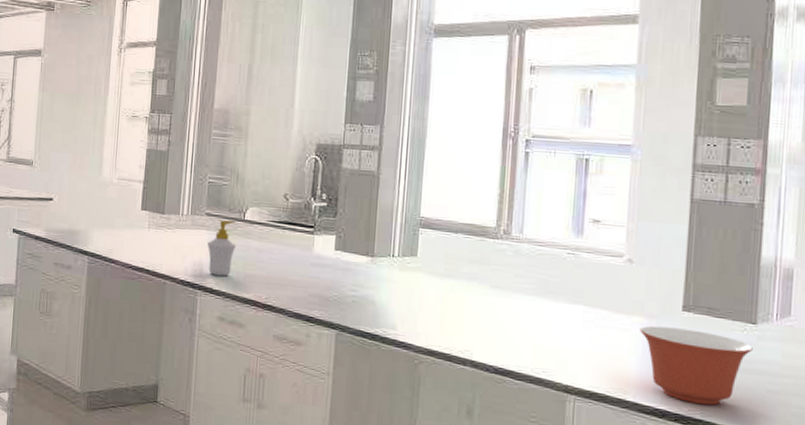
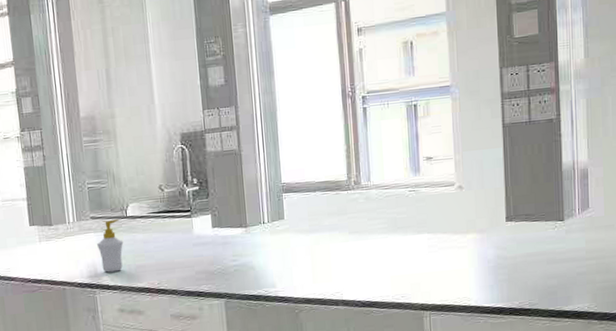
mixing bowl: present [640,325,753,405] -> none [474,235,563,297]

